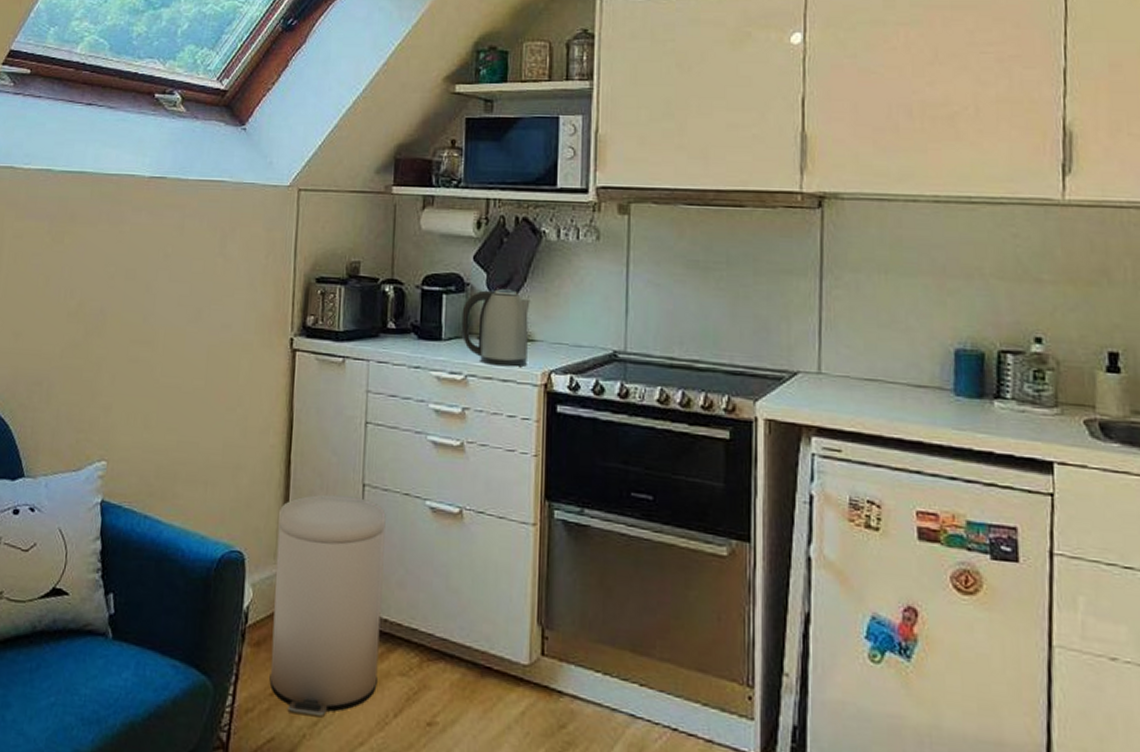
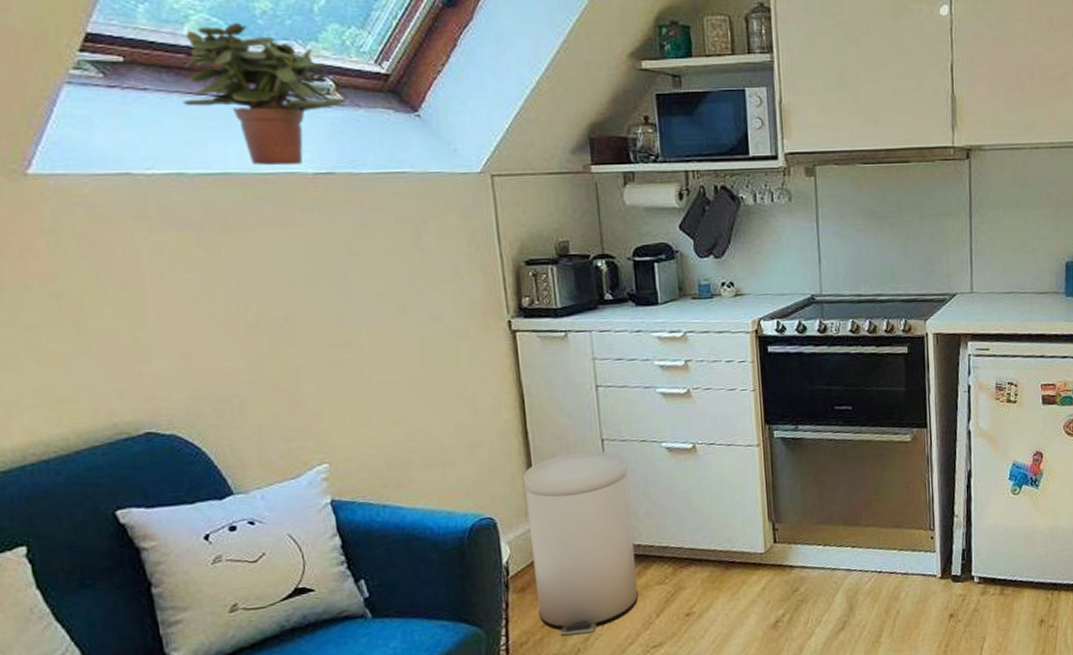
potted plant: none [63,43,189,169] -> present [182,23,348,166]
kettle: present [461,288,531,368] -> none [674,251,738,321]

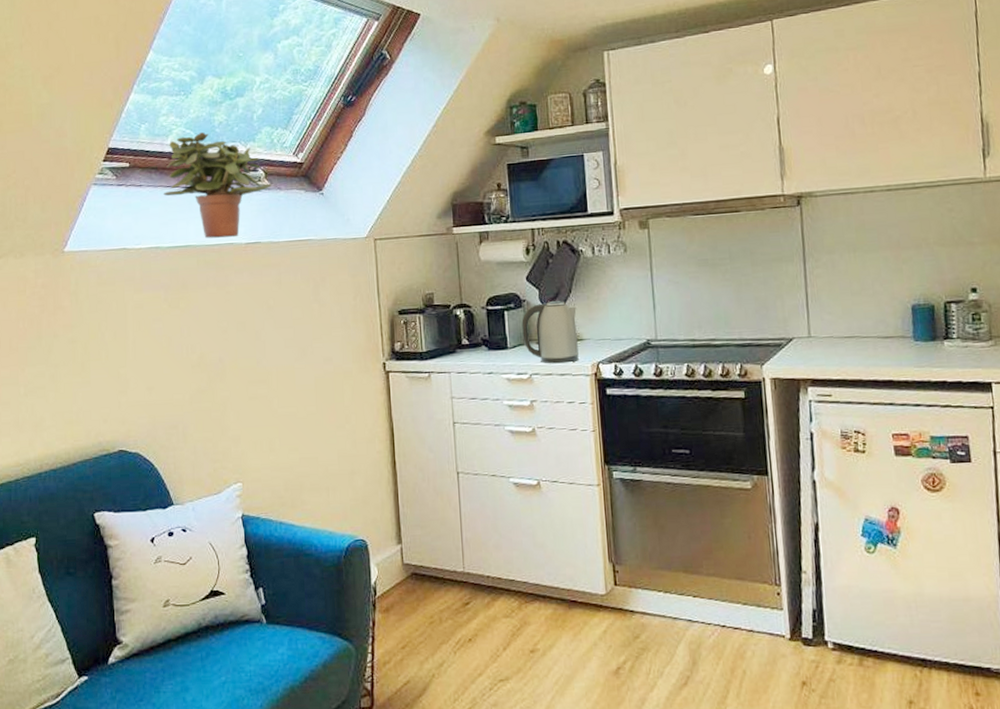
pedal bin: present [523,451,638,637] -> none [390,483,487,660]
kettle: none [674,251,738,321] -> present [521,300,579,364]

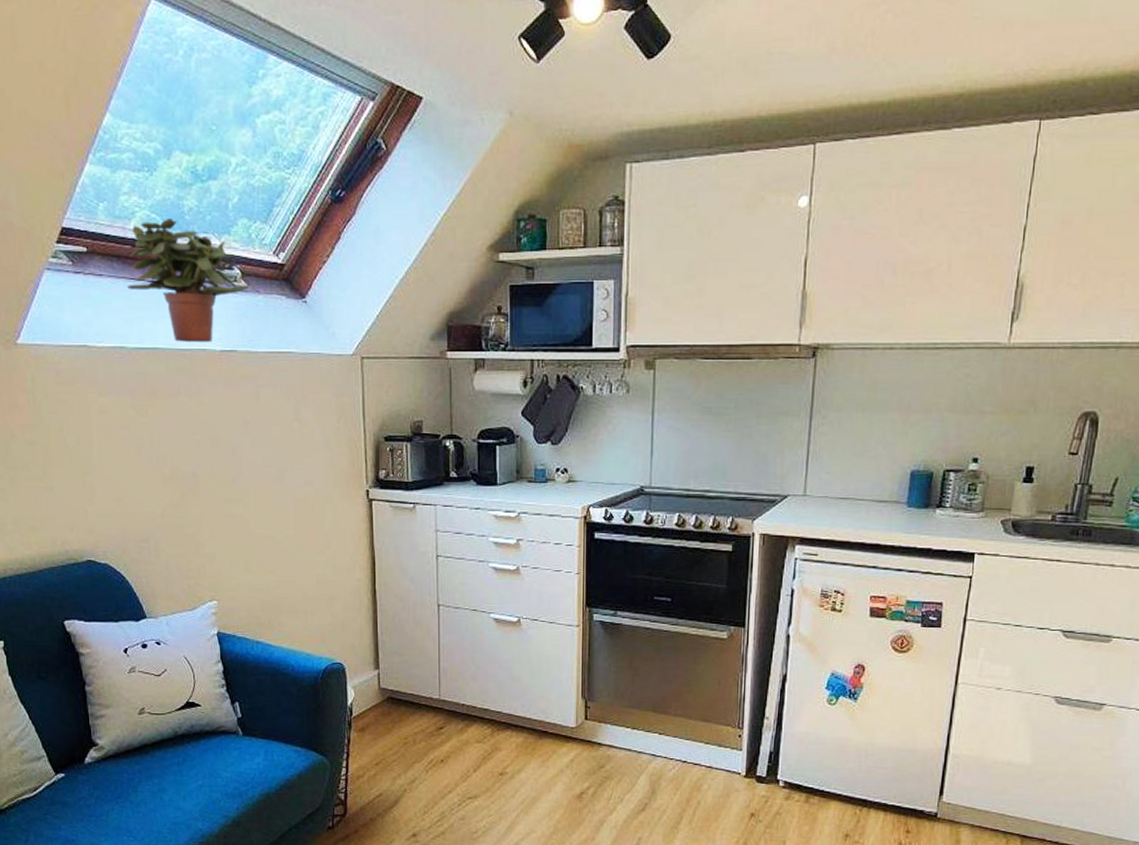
kettle: present [521,300,579,364] -> none [513,438,571,504]

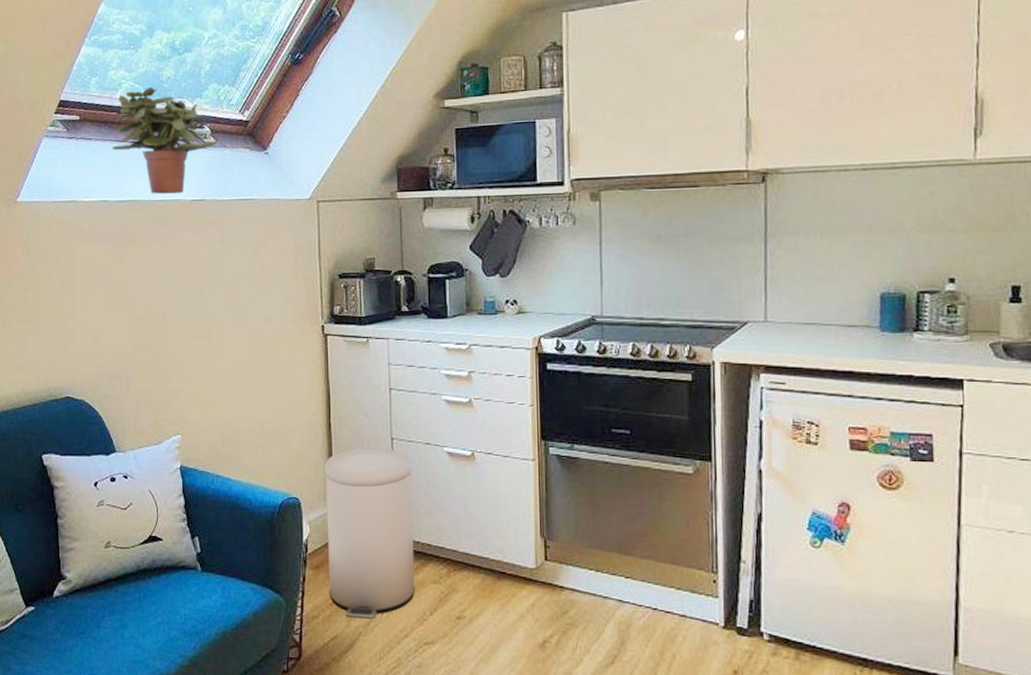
pedal bin: none [369,615,459,777] -> present [324,448,415,619]

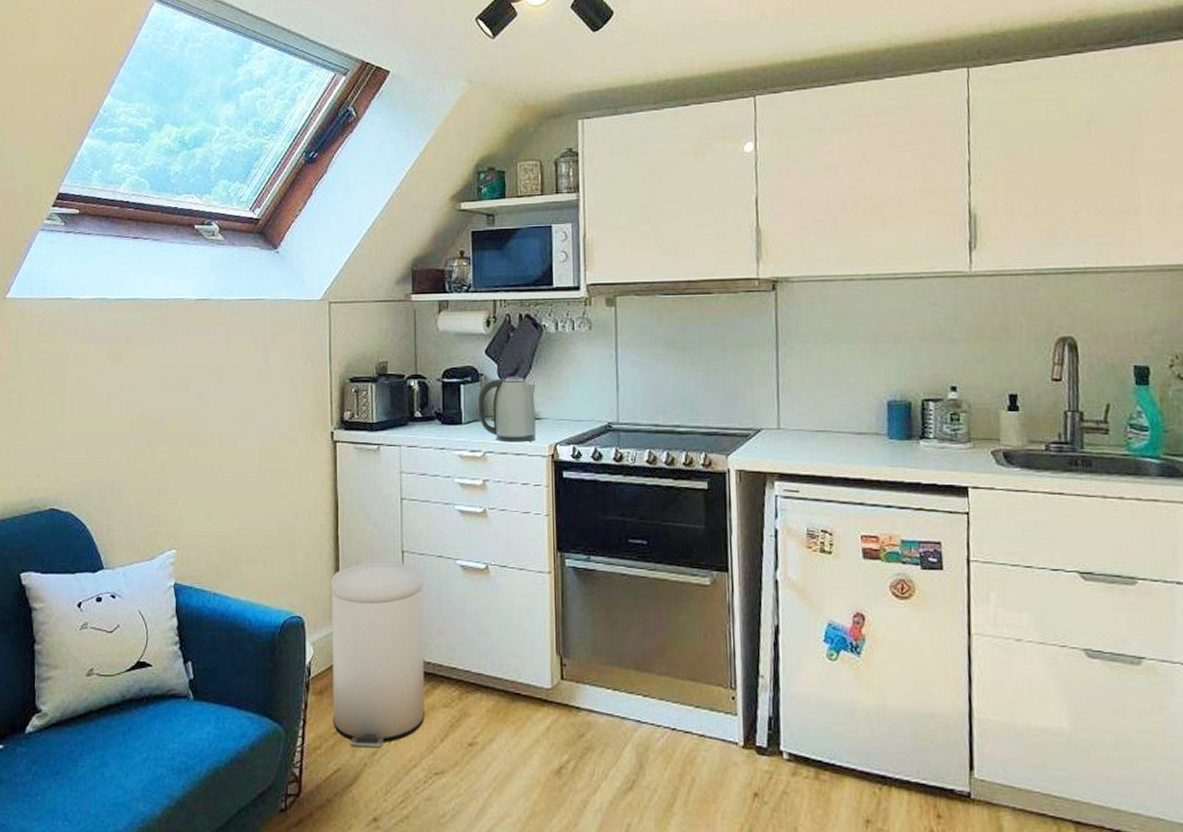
potted plant: present [111,87,218,194] -> none [112,182,227,293]
kettle: none [463,271,520,336] -> present [478,376,536,443]

